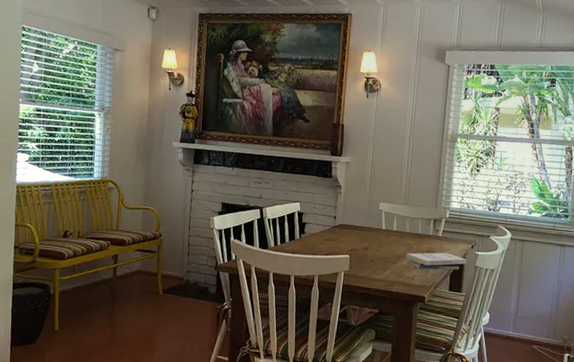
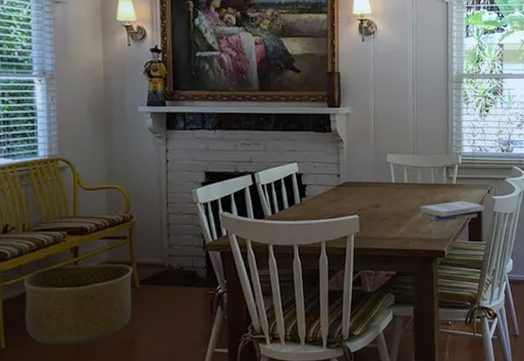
basket: none [74,269,159,336] -> present [23,263,134,346]

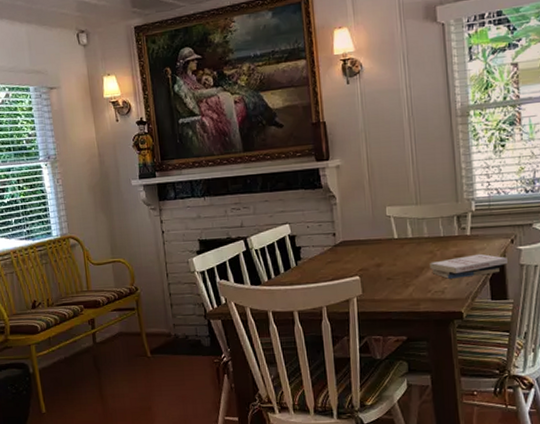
basket: present [23,263,134,346] -> none [53,334,147,411]

